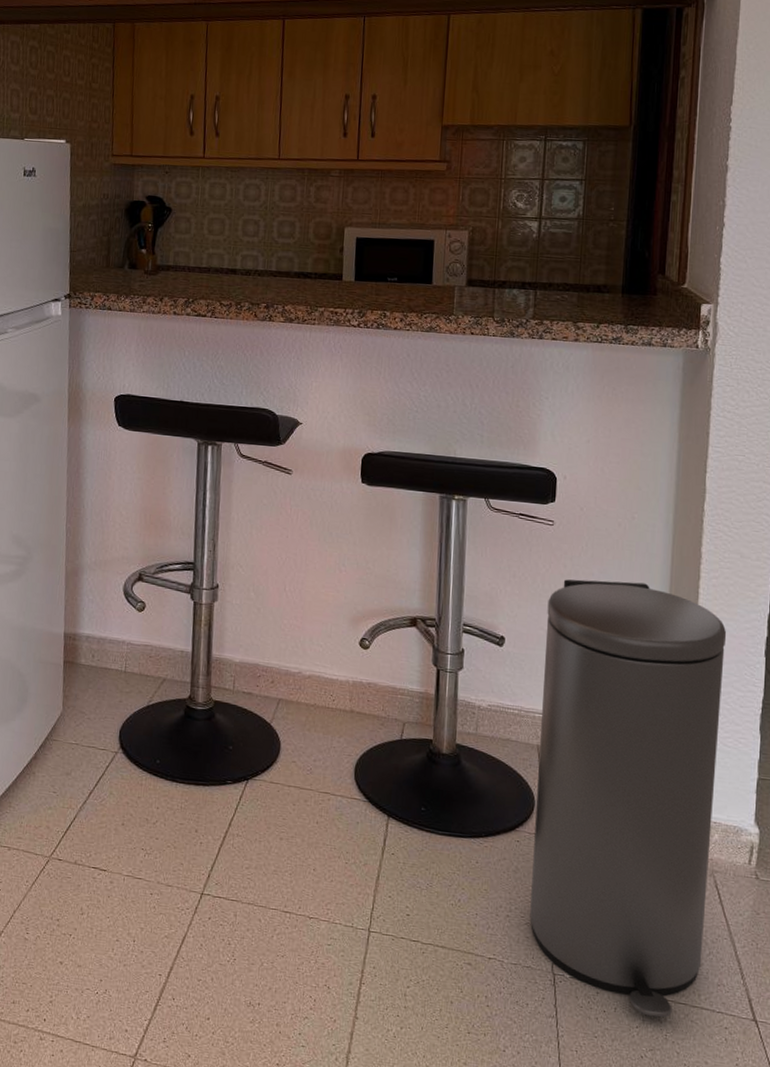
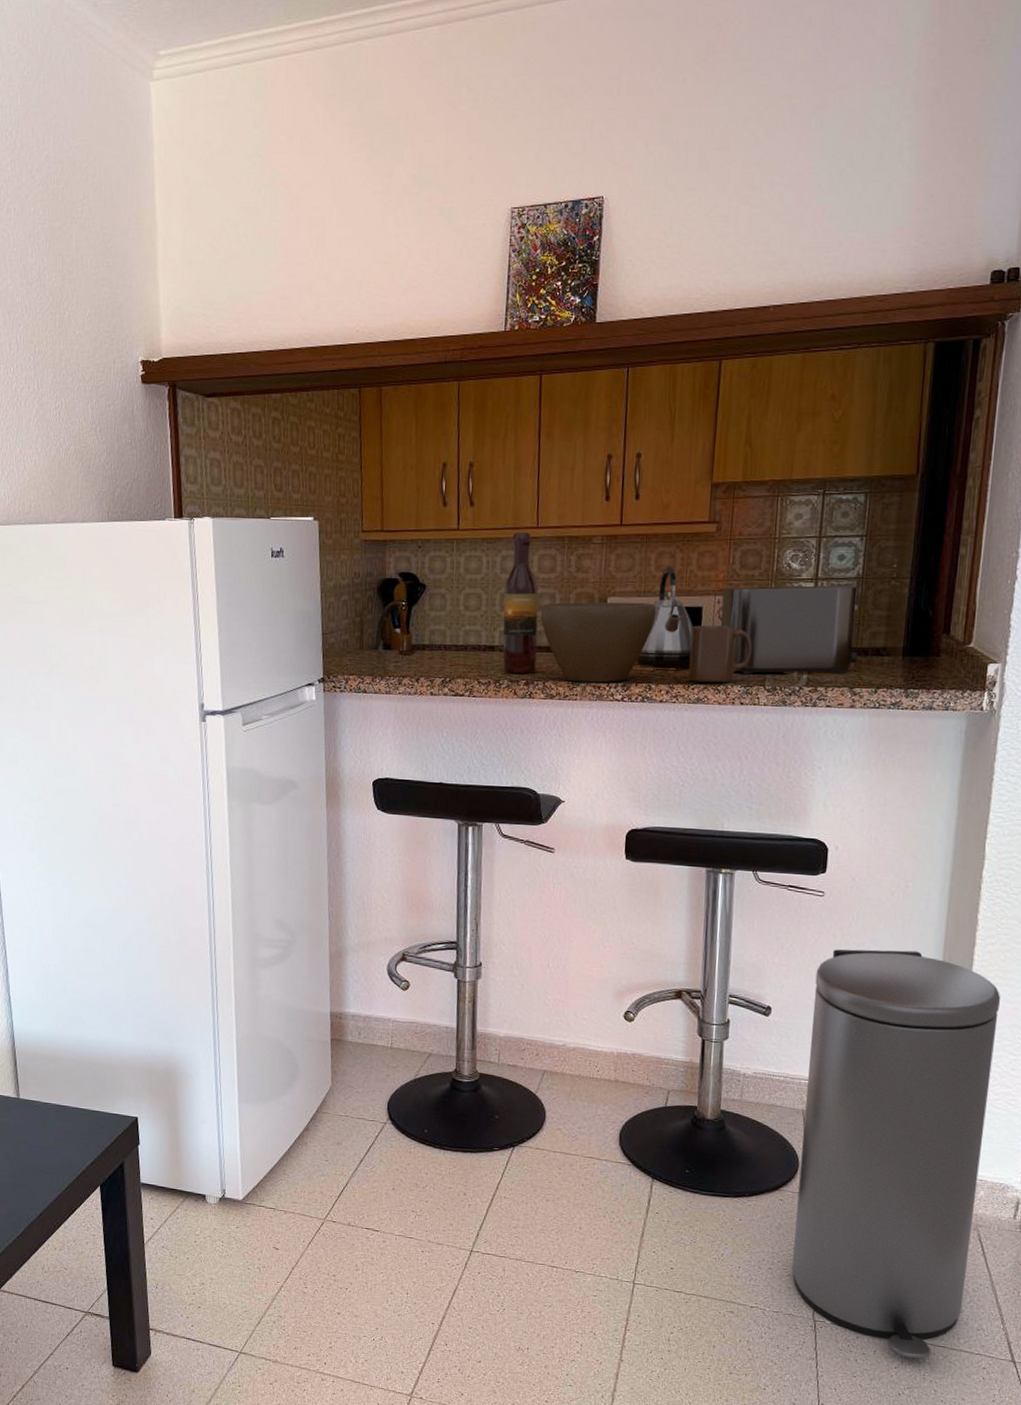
wine bottle: none [244,162,279,298] -> present [502,532,538,674]
bowl: none [281,230,391,309] -> present [540,602,657,683]
kettle: none [371,200,425,298] -> present [636,566,692,670]
mug: none [421,257,481,313] -> present [688,625,752,683]
toaster: none [451,222,581,308] -> present [720,585,858,674]

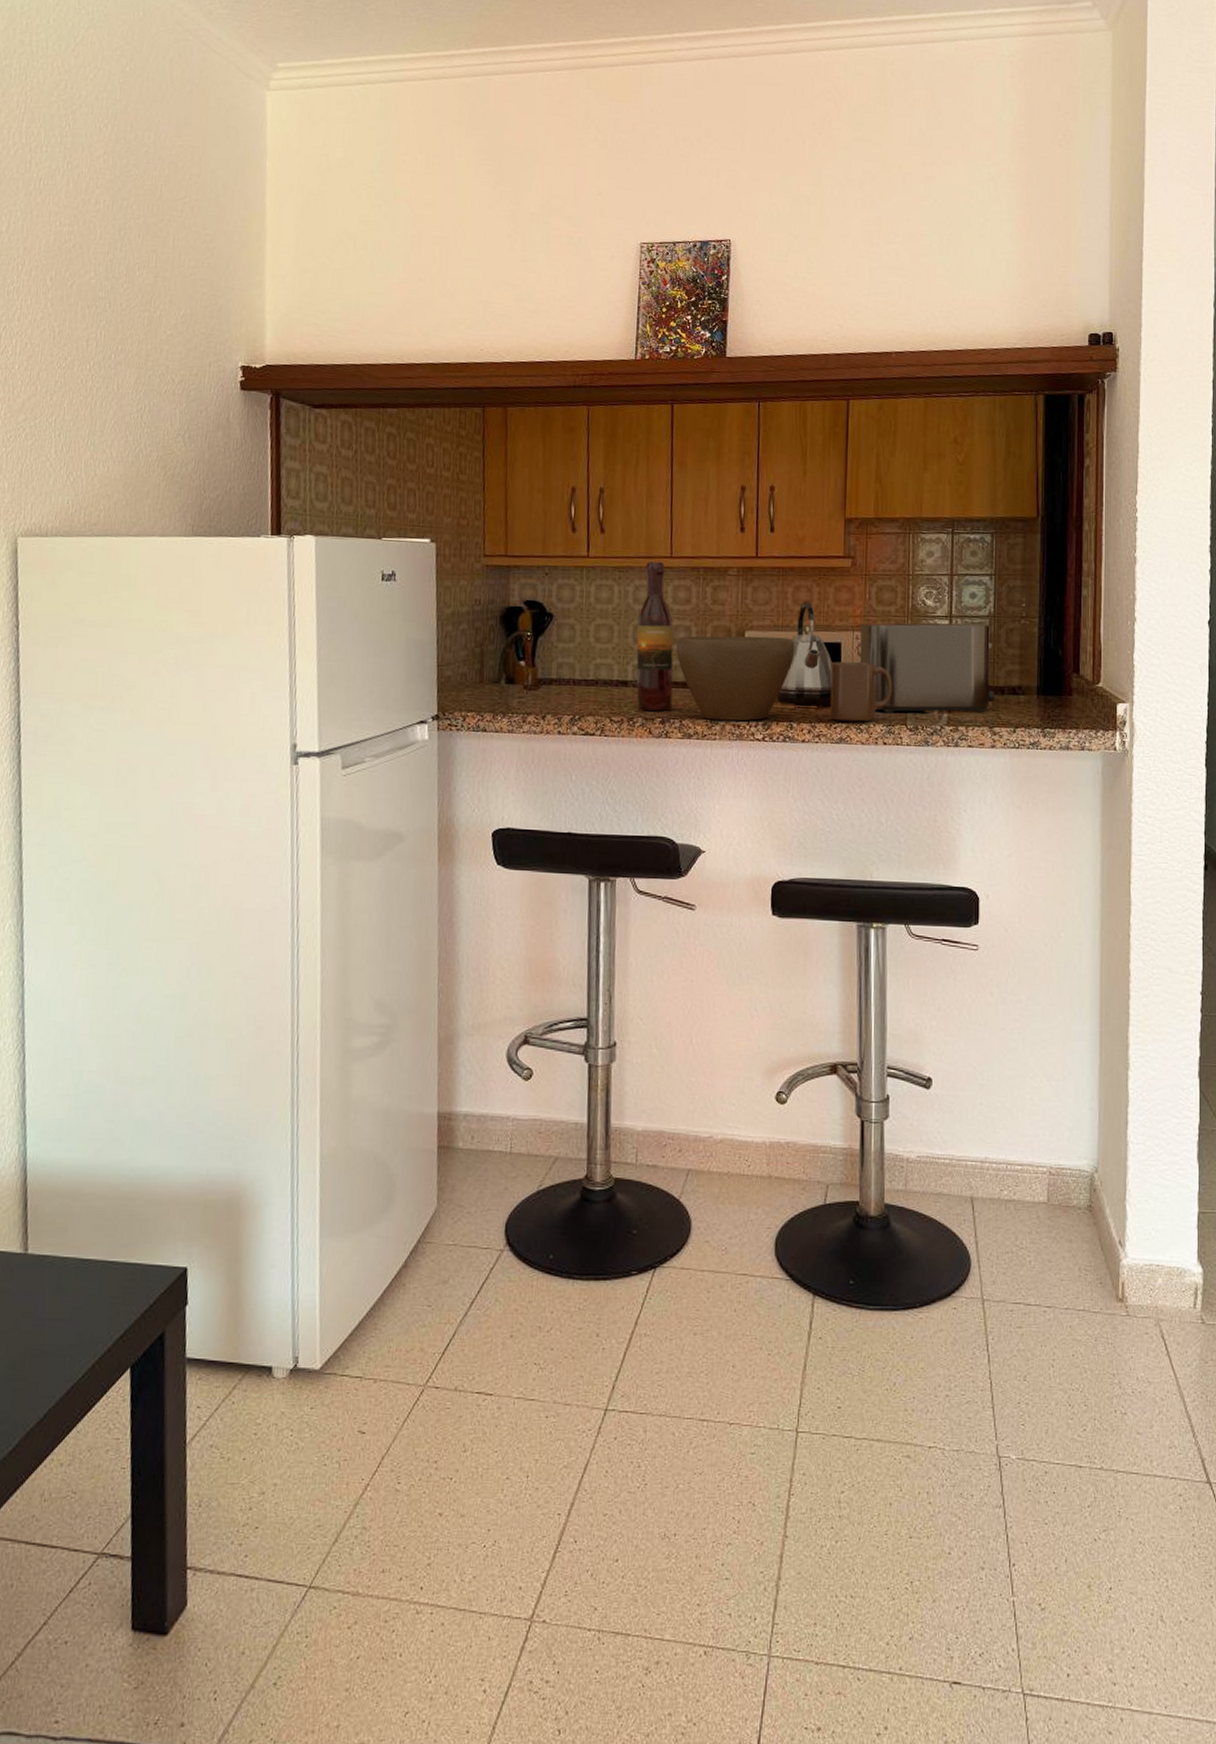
pedal bin: present [792,949,1001,1359] -> none [971,1007,1160,1492]

